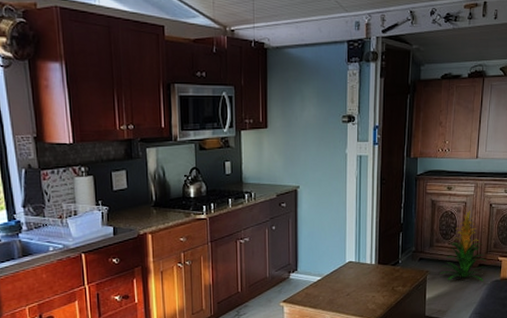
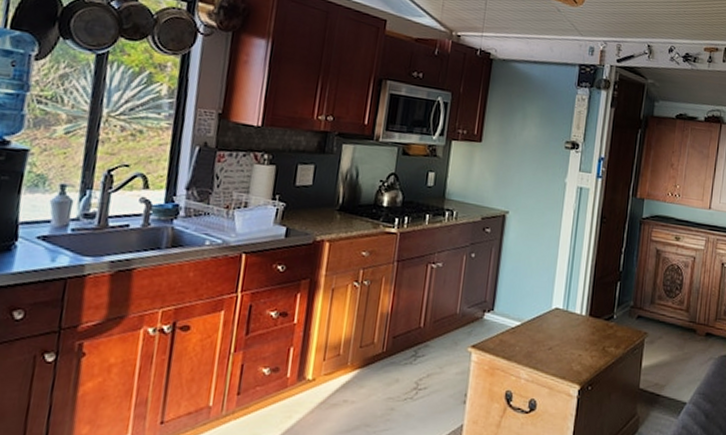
indoor plant: present [439,211,486,281] -> none [659,267,715,354]

